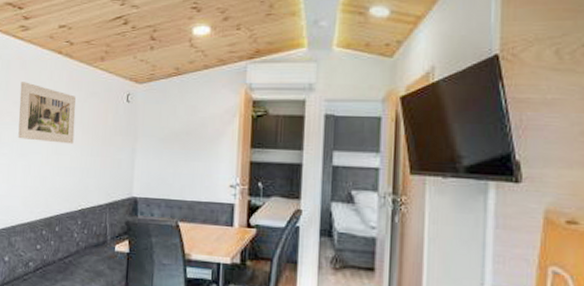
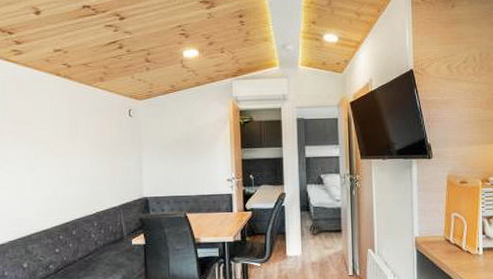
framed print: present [18,82,76,144] -> none [20,102,82,157]

